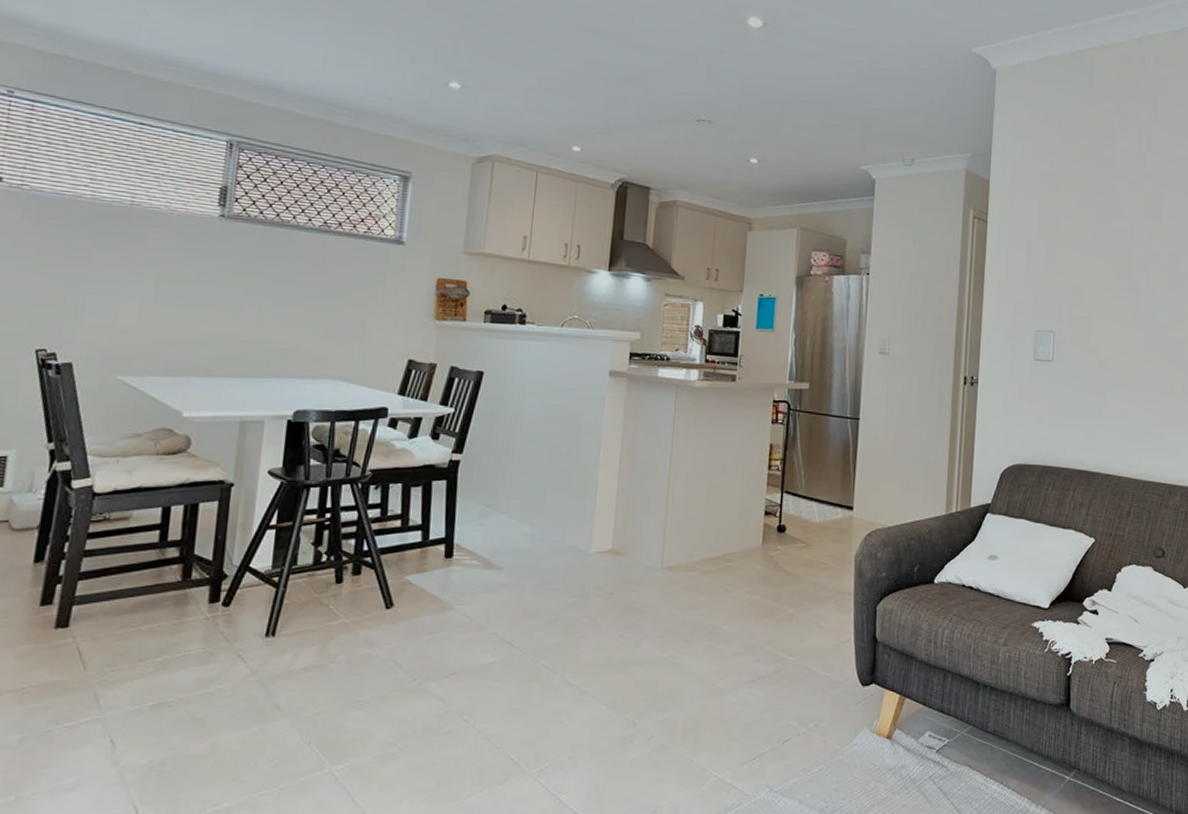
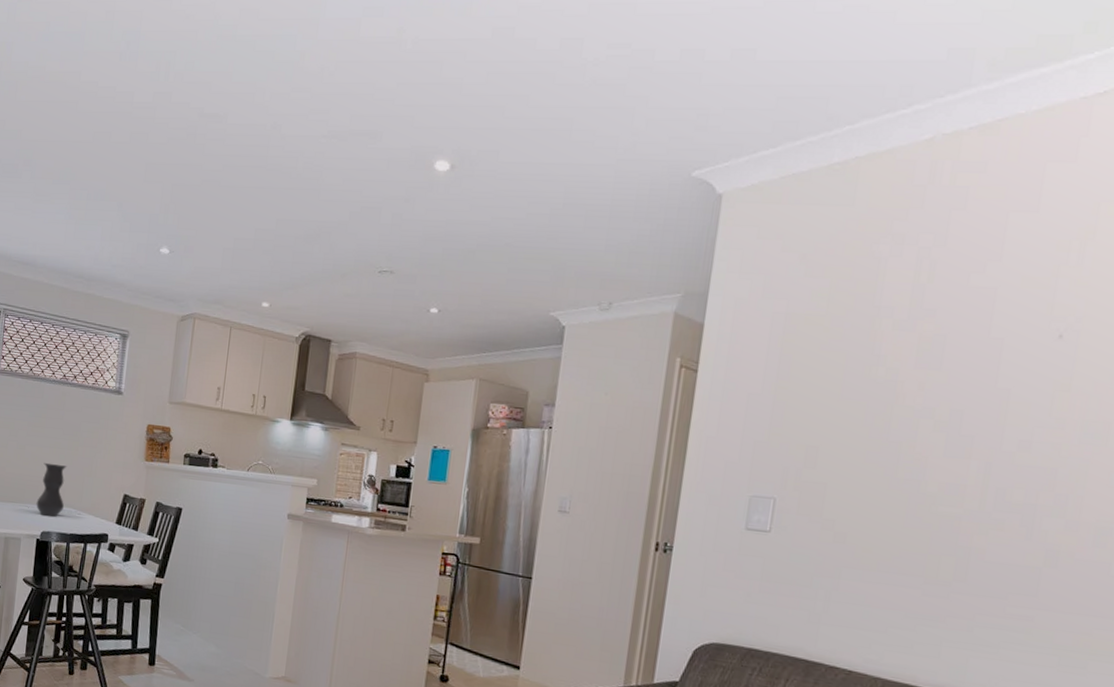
vase: none [286,326,331,393] -> present [36,462,68,518]

